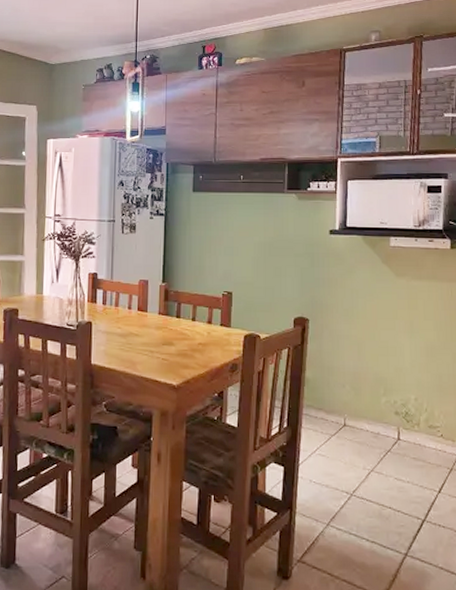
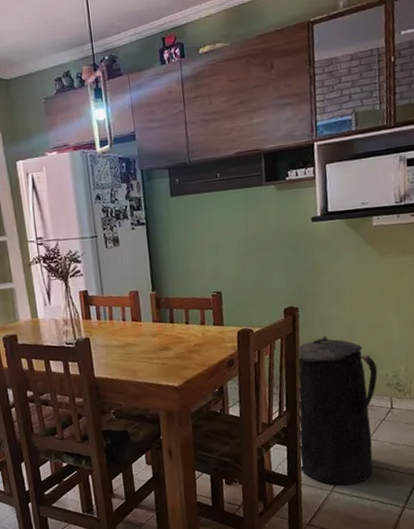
trash can: none [295,351,386,519] -> present [297,335,378,485]

